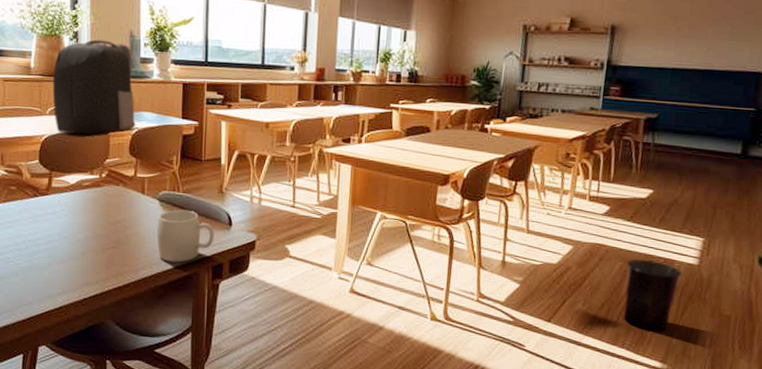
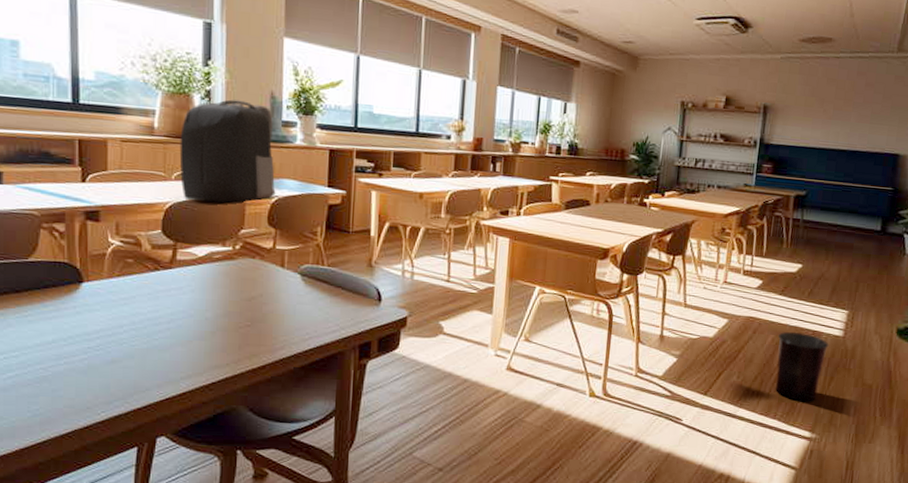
mug: present [156,209,215,263] -> none [297,284,362,341]

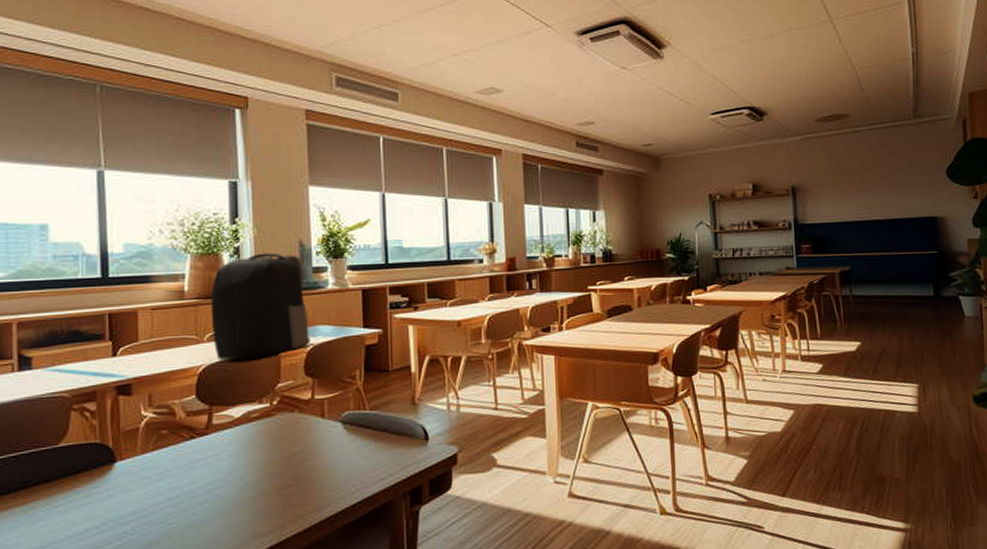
waste bin: present [775,331,829,402] -> none [849,414,905,490]

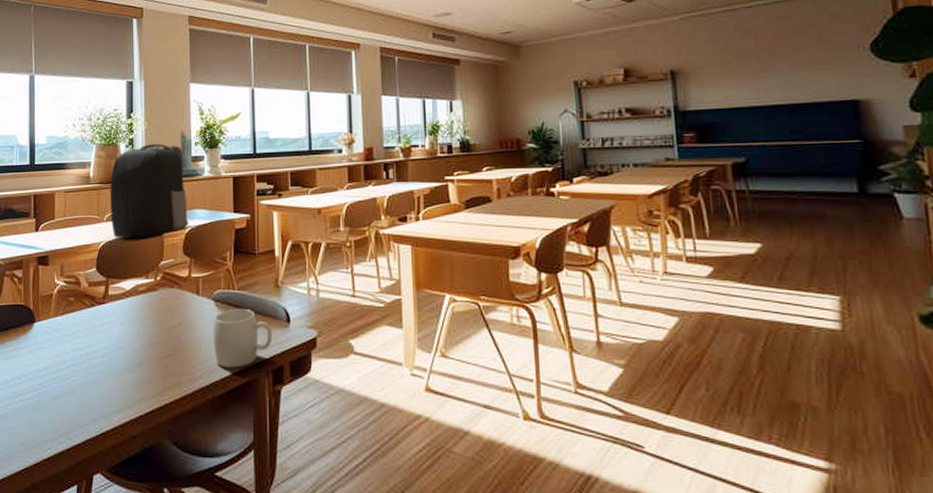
mug: none [341,429,410,493] -> present [213,308,273,368]

